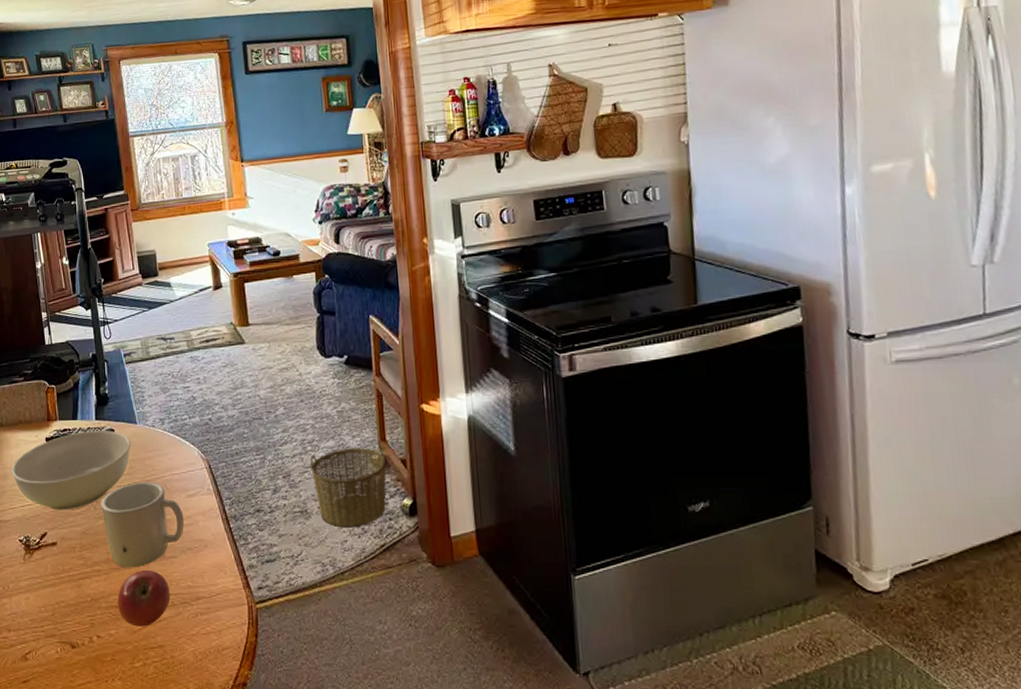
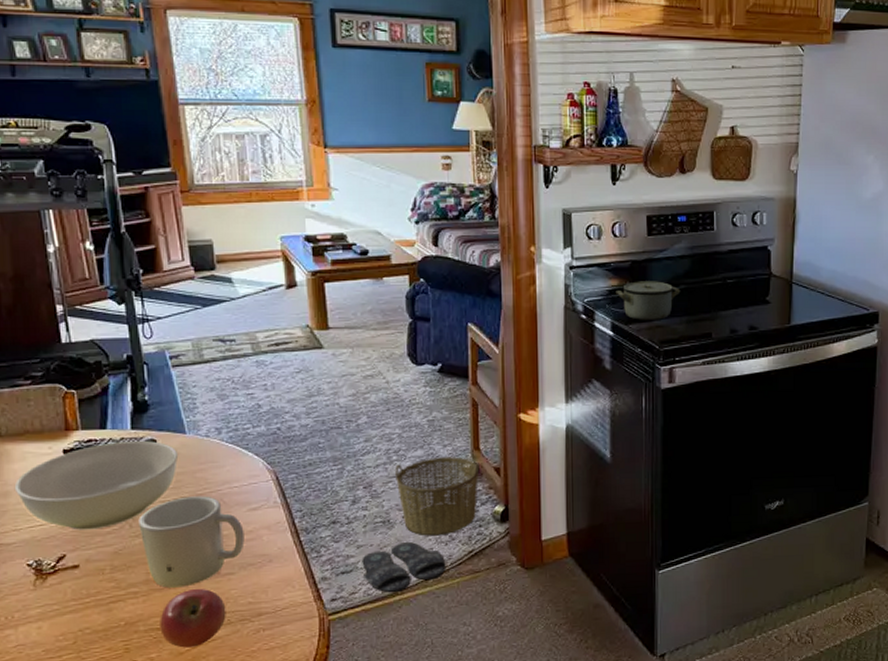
slippers: none [283,532,360,583] -> present [362,541,446,592]
cooking pot: none [508,265,575,307] -> present [616,281,681,321]

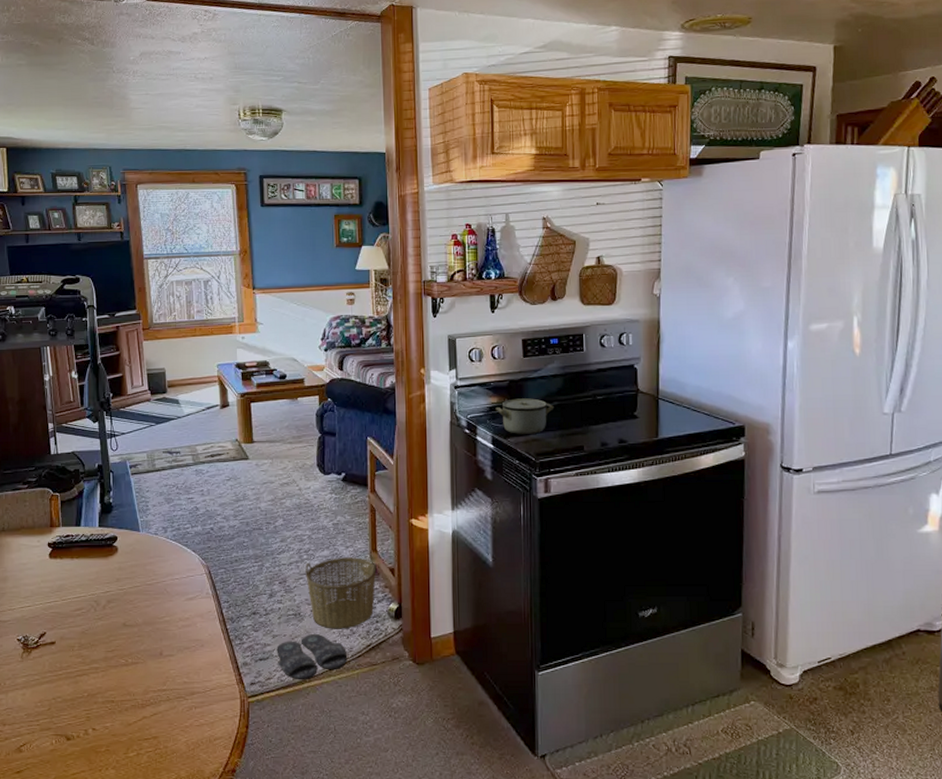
bowl: present [14,440,179,530] -> none [11,536,134,612]
mug: present [138,496,245,588] -> none [101,586,182,665]
fruit: present [160,588,226,648] -> none [114,667,166,720]

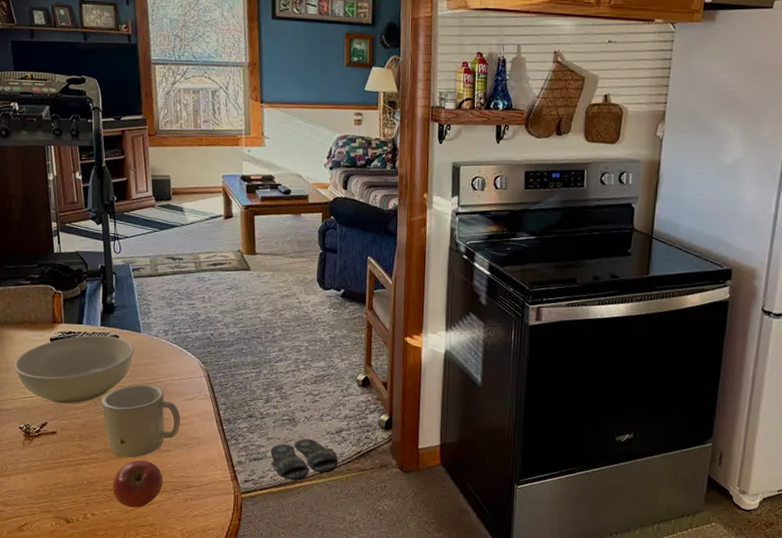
bowl: none [11,536,134,612] -> present [13,335,135,404]
mug: none [101,586,182,665] -> present [102,384,181,458]
fruit: none [114,667,166,720] -> present [113,460,163,508]
basket: present [305,557,377,629] -> none [301,369,370,436]
cooking pot: present [495,398,554,435] -> none [494,229,551,265]

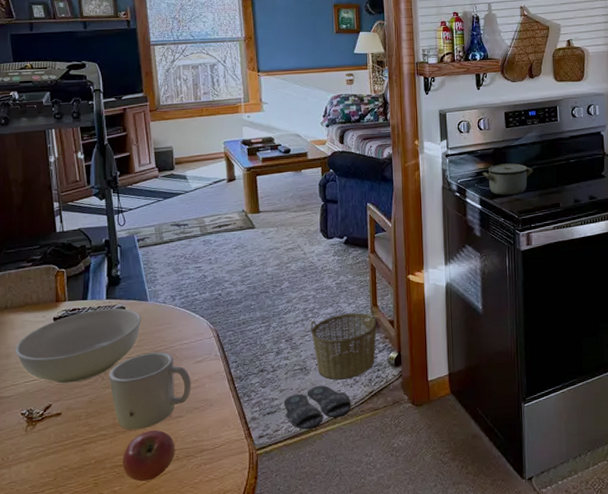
basket: none [301,369,370,436] -> present [311,312,377,380]
cooking pot: none [494,229,551,265] -> present [482,163,534,196]

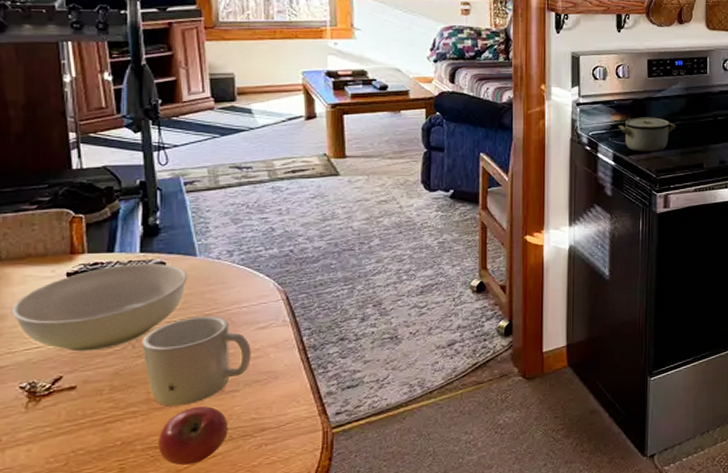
slippers: present [284,385,352,429] -> none [368,355,451,405]
basket: present [311,312,377,380] -> none [405,276,486,351]

